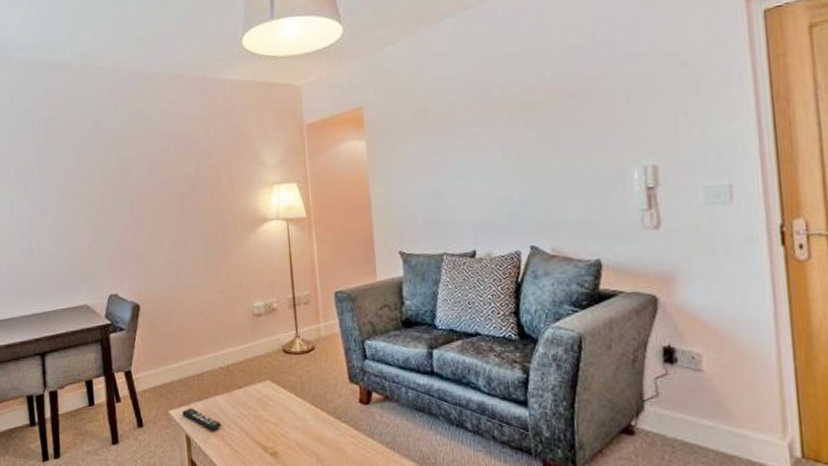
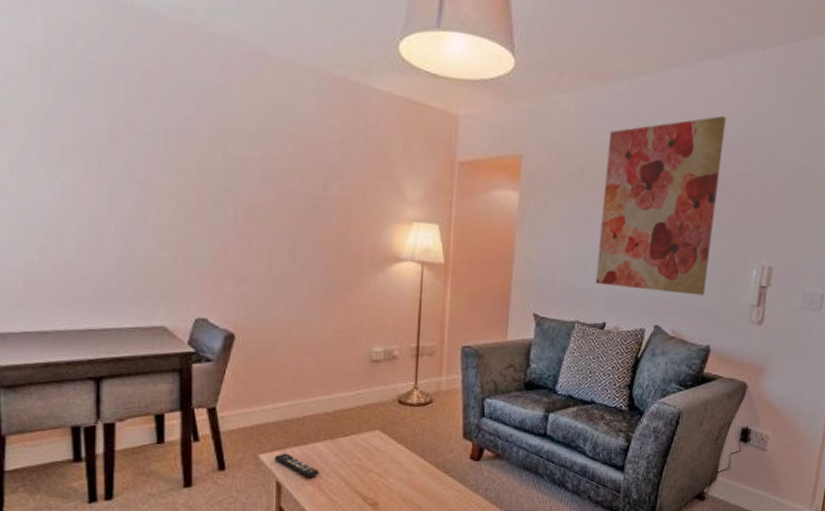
wall art: none [444,26,582,214] -> present [595,116,727,296]

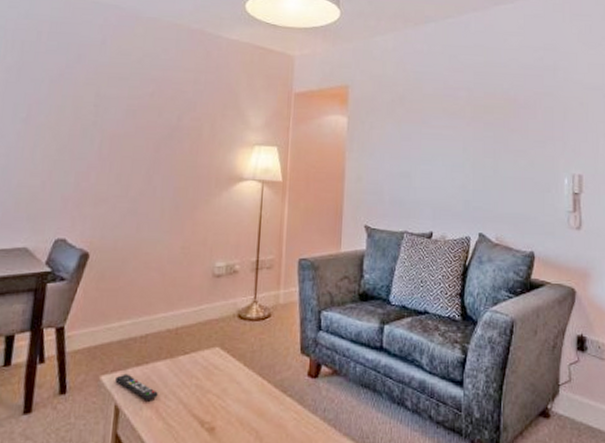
wall art: present [595,116,727,296] -> none [420,47,523,204]

